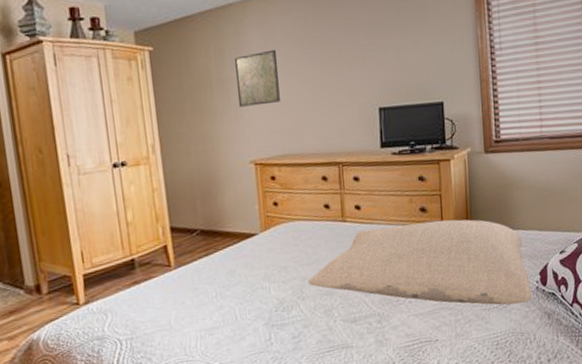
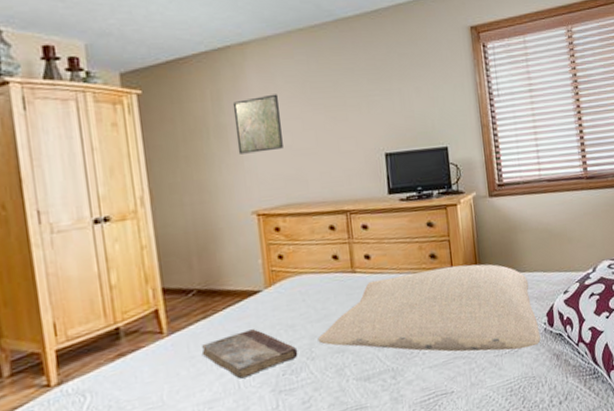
book: none [204,268,290,311] -> present [201,329,298,379]

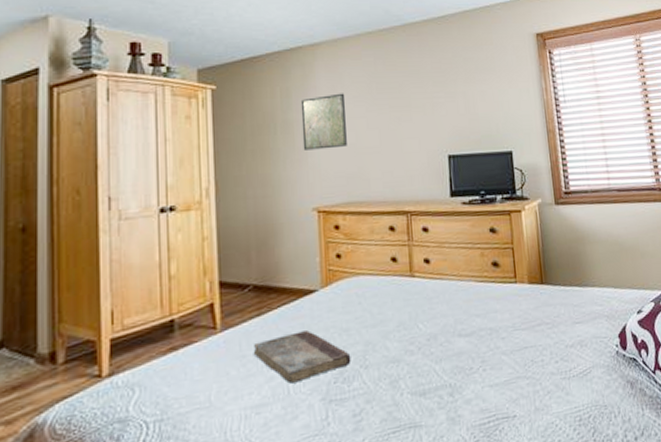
pillow: present [318,264,541,352] -> none [372,275,613,374]

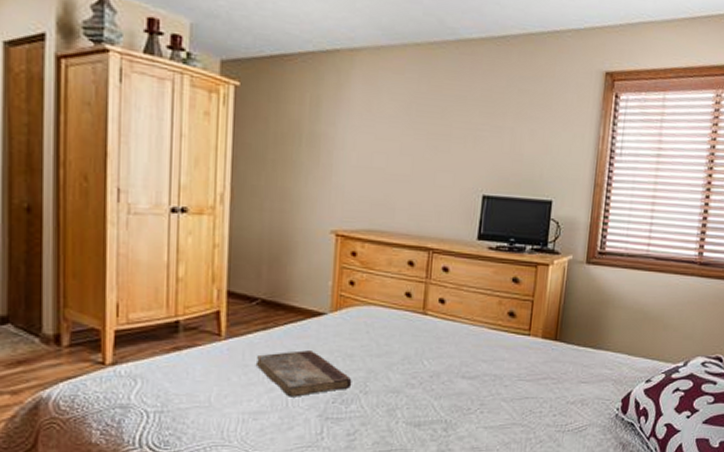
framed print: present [300,93,347,151] -> none [328,109,381,171]

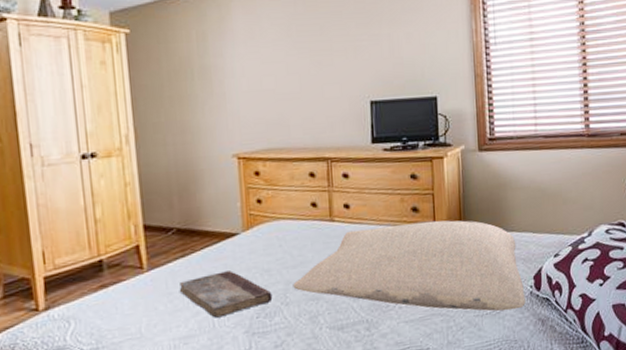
pillow: none [374,327,611,430] -> present [293,220,526,312]

